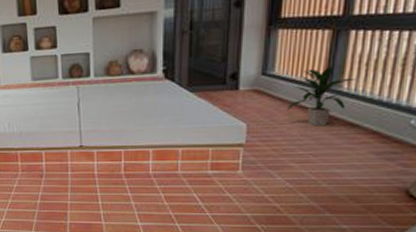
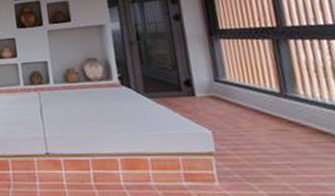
indoor plant: present [286,66,357,127] -> none [248,73,311,134]

